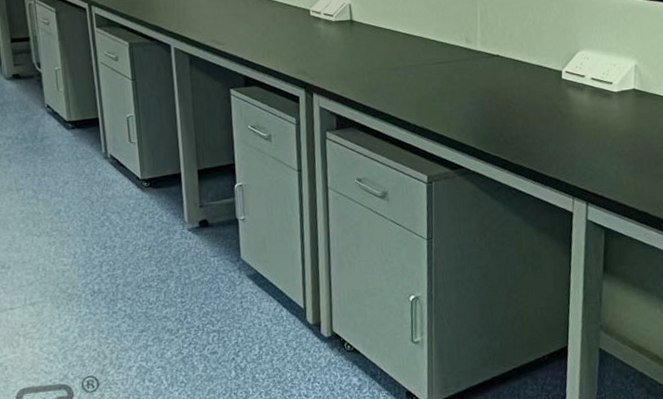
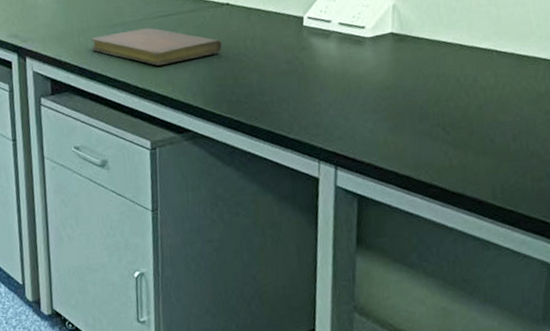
notebook: none [375,72,493,107] -> present [91,27,223,66]

